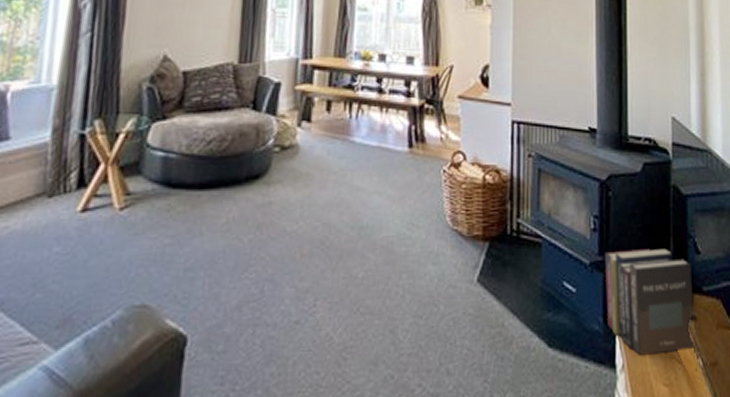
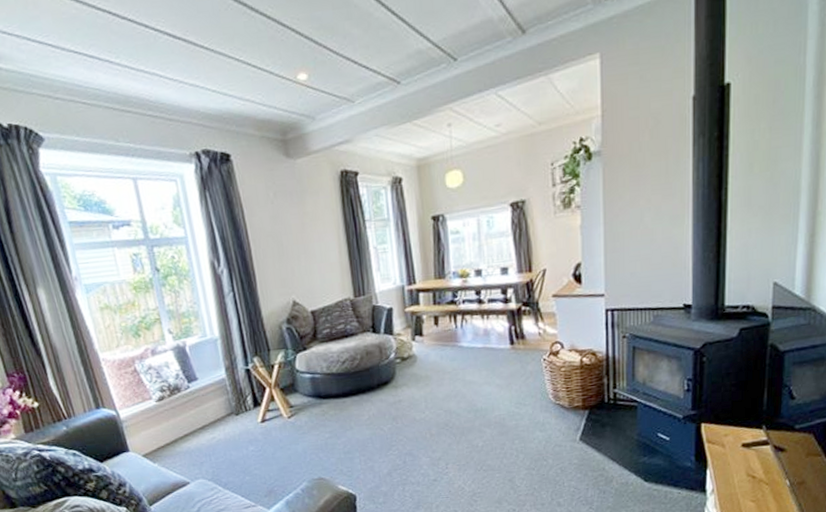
books: present [604,248,695,355] -> none [697,398,785,482]

